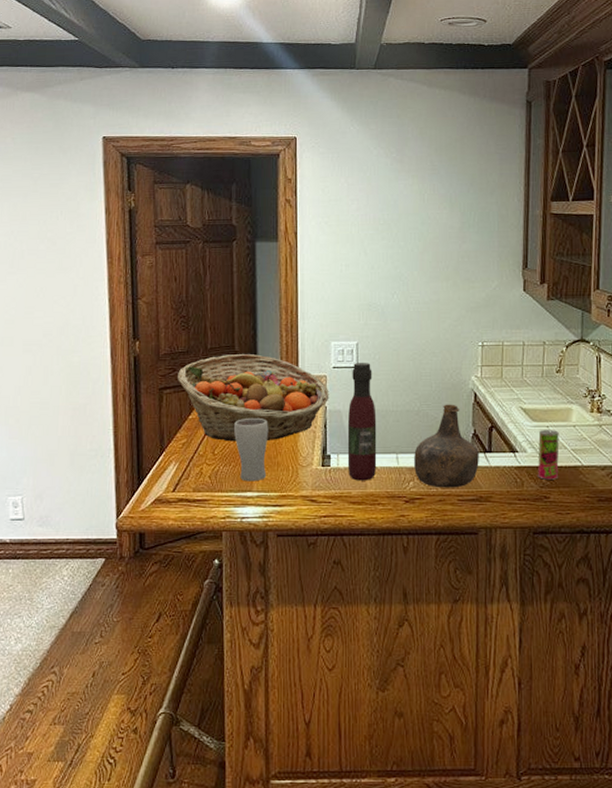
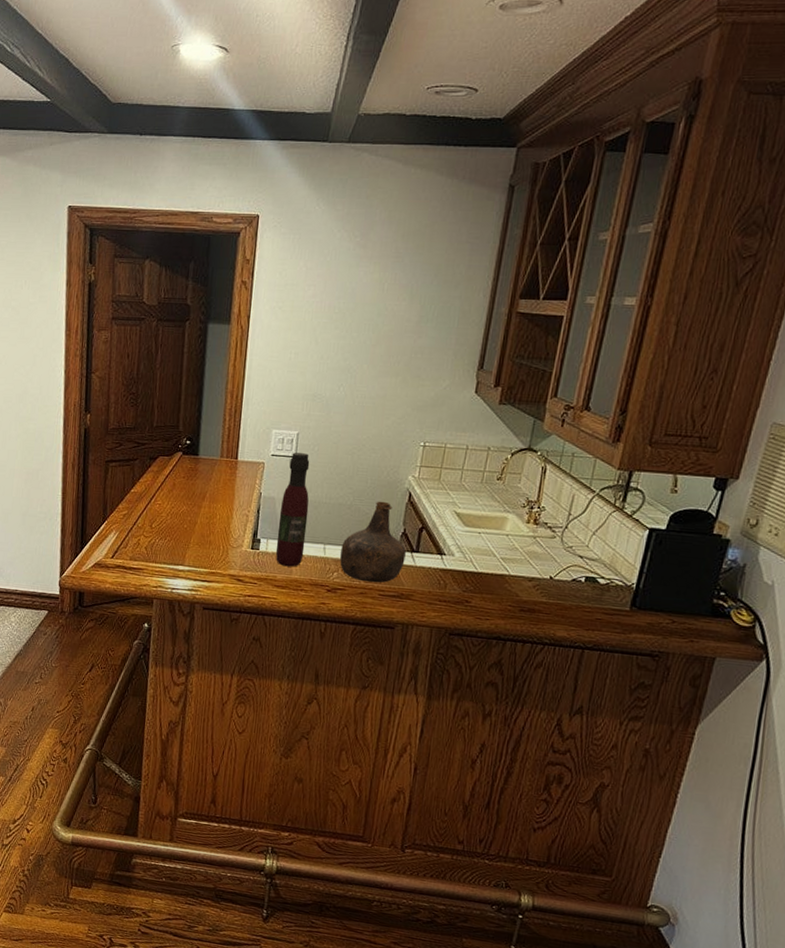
fruit basket: present [178,353,329,442] -> none [123,434,266,521]
drinking glass: present [233,417,269,482] -> none [171,496,205,557]
beverage can: present [538,430,559,480] -> none [462,536,491,586]

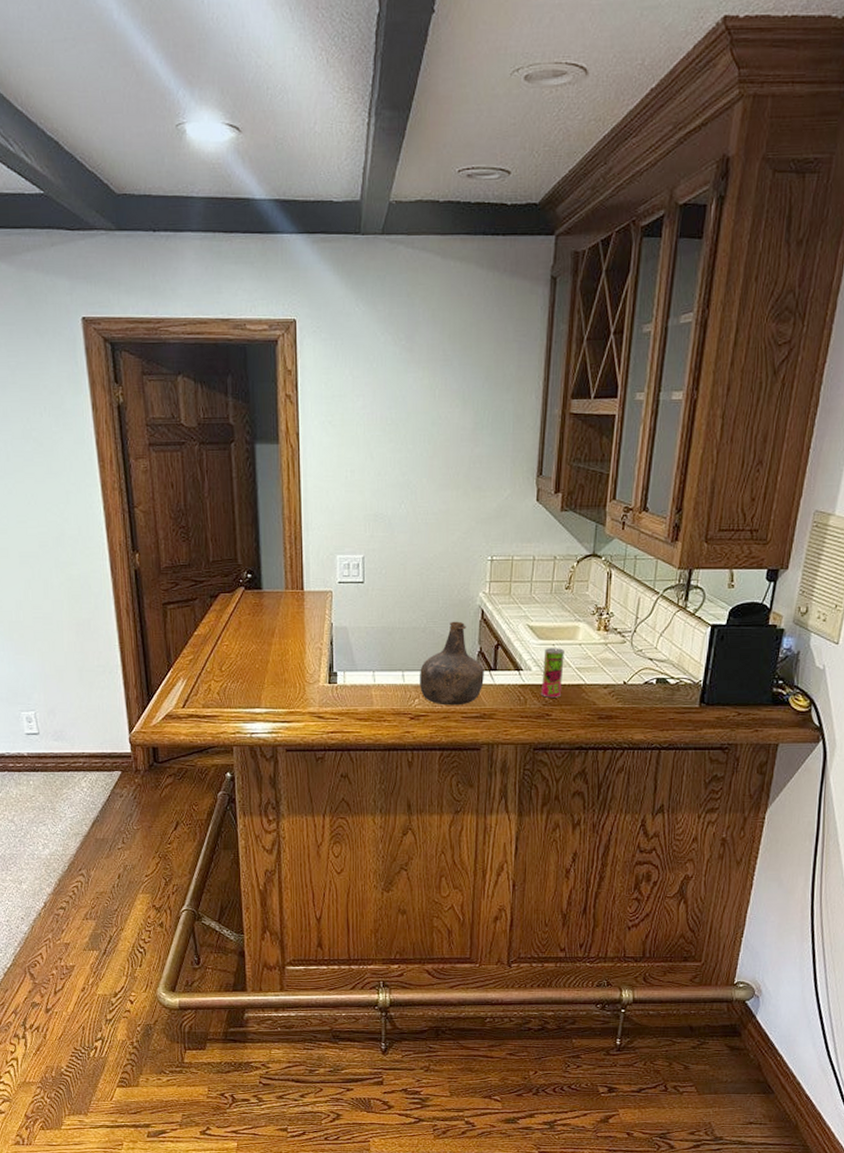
wine bottle: present [275,452,310,567] -> none [353,578,383,698]
beverage can: none [462,536,491,586] -> present [541,648,564,698]

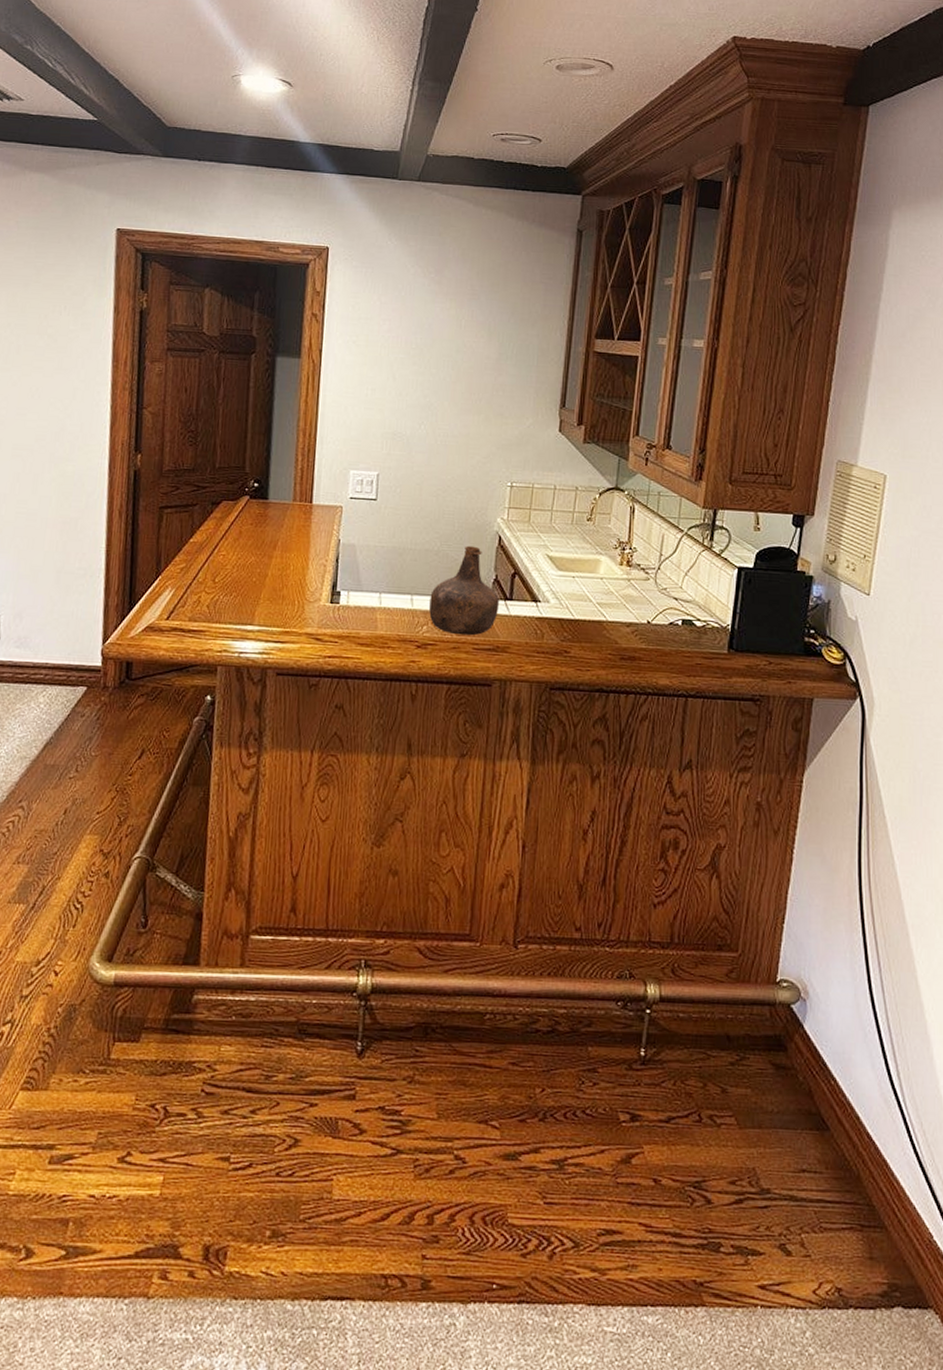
beverage can: present [541,648,564,698] -> none [560,580,585,634]

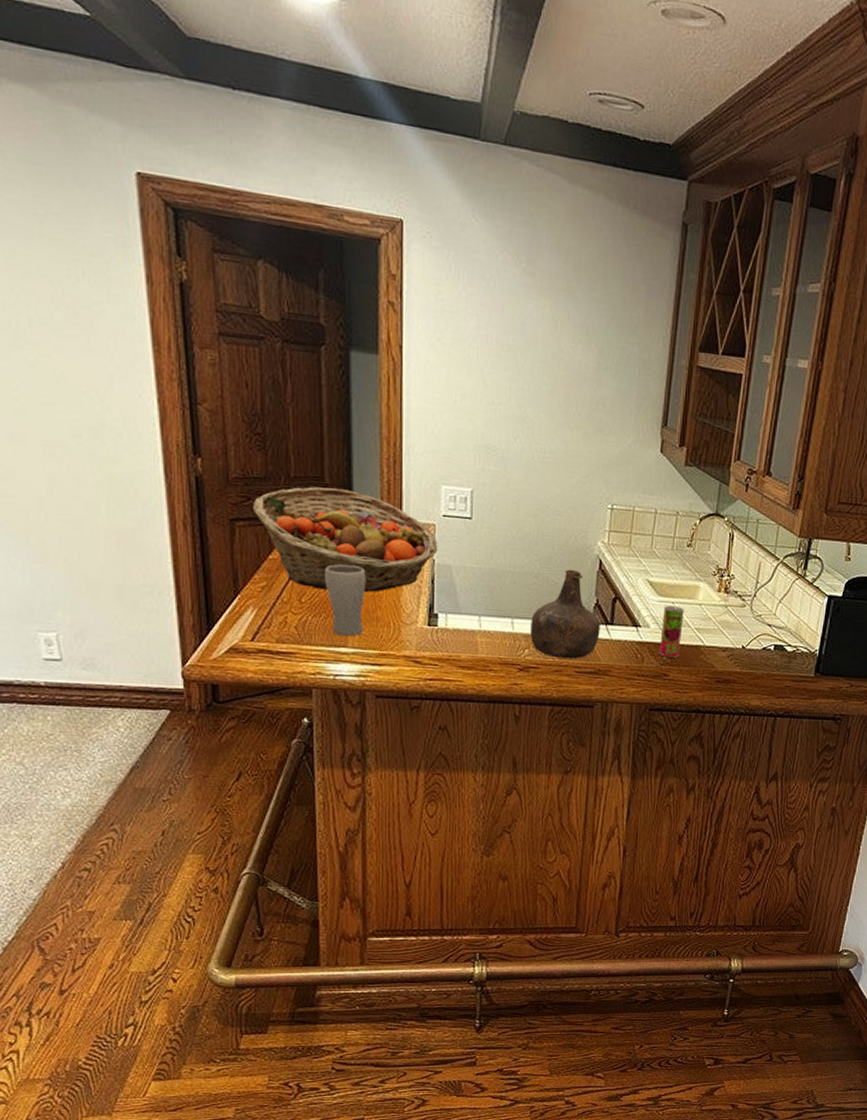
fruit basket: none [180,476,344,572] -> present [253,486,438,593]
drinking glass: none [237,545,276,615] -> present [324,564,366,637]
beverage can: none [560,580,585,634] -> present [659,606,684,658]

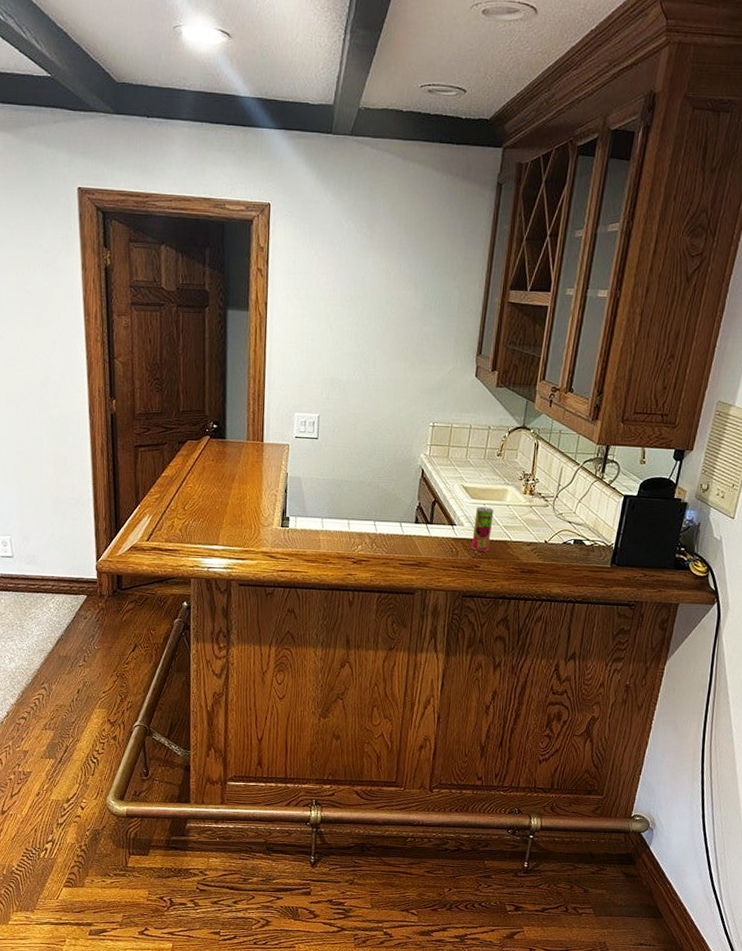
fruit basket: present [253,486,438,593] -> none [152,418,291,501]
drinking glass: present [324,564,366,637] -> none [202,478,234,537]
bottle: present [530,569,600,659] -> none [363,478,422,553]

